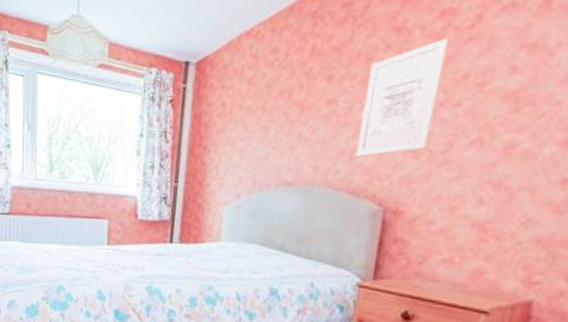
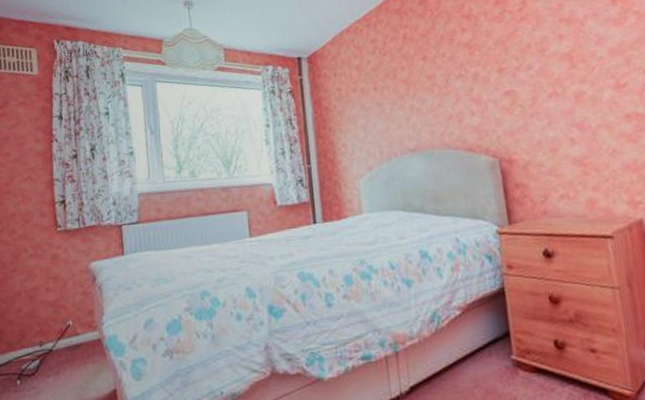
wall art: present [355,39,450,157] -> none [454,20,517,119]

